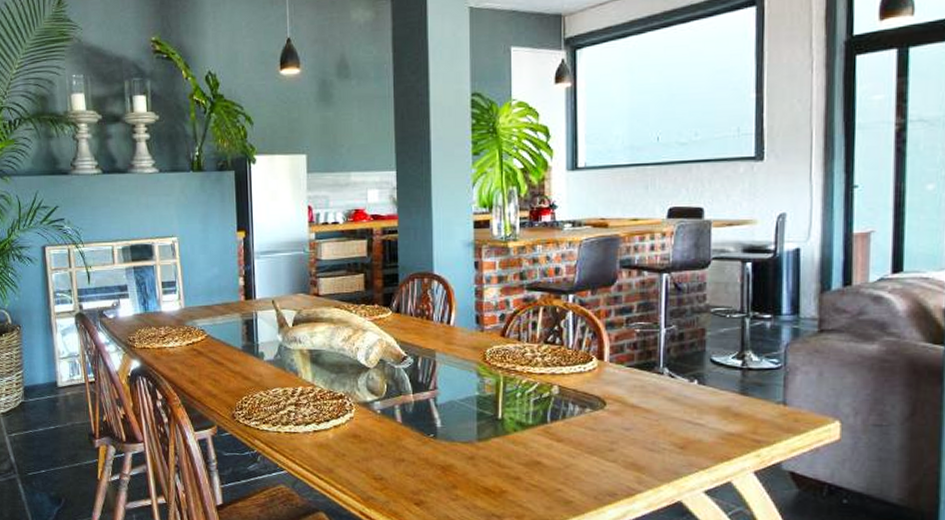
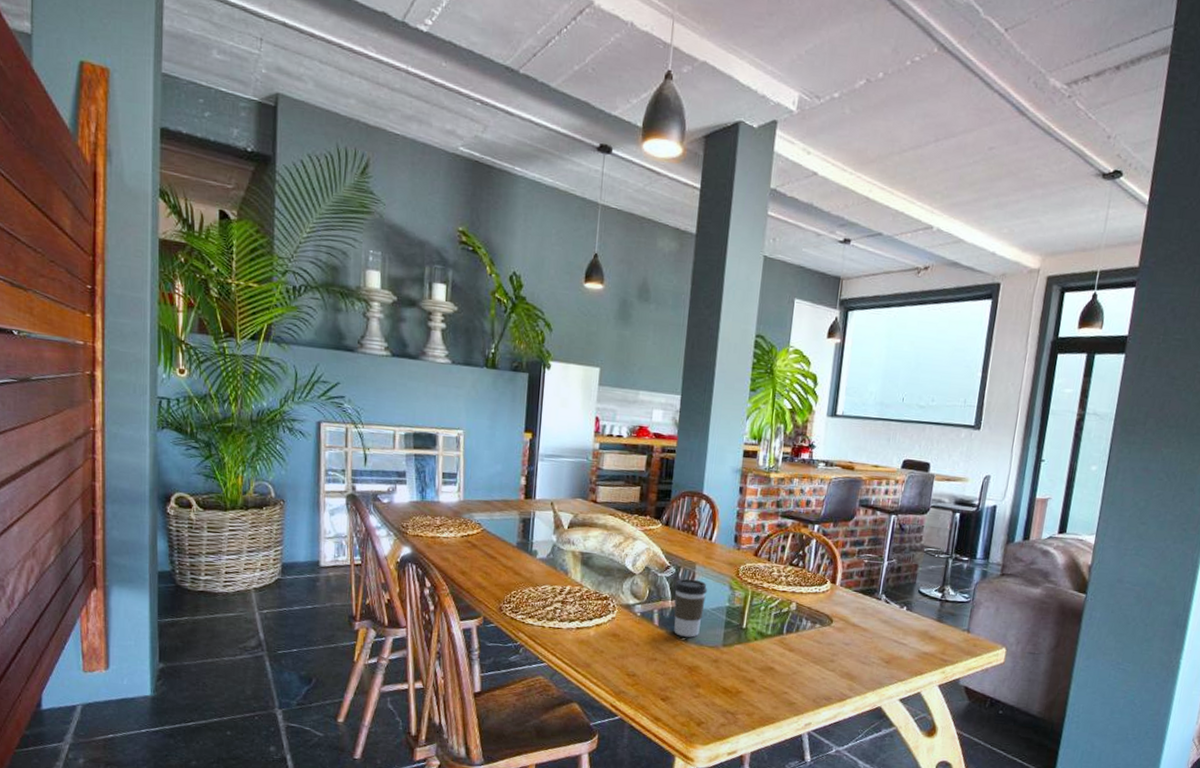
coffee cup: none [413,368,452,433] -> present [673,578,708,637]

